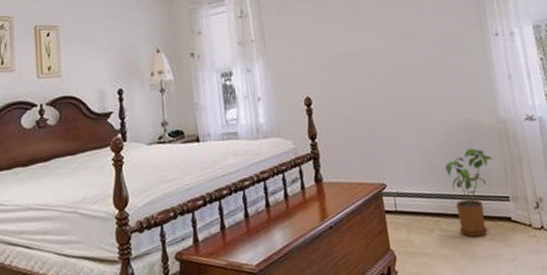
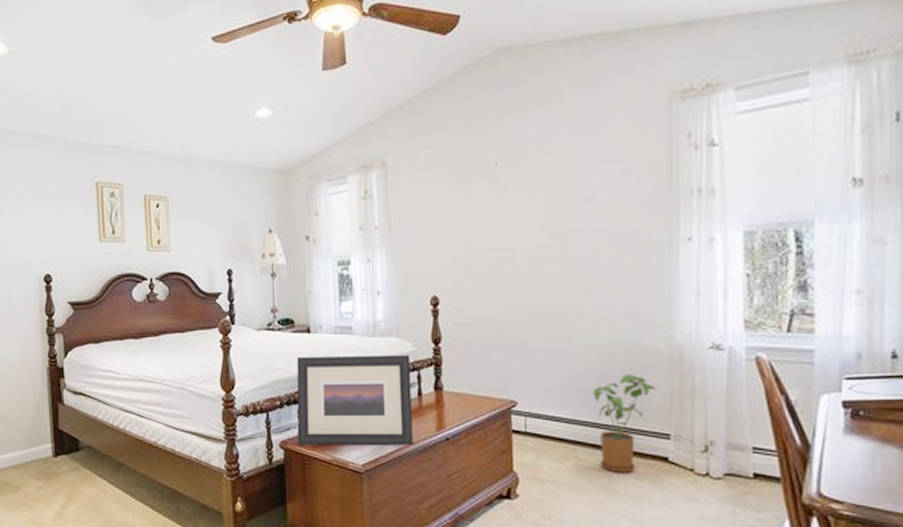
picture frame: none [188,153,301,254] -> present [296,355,413,445]

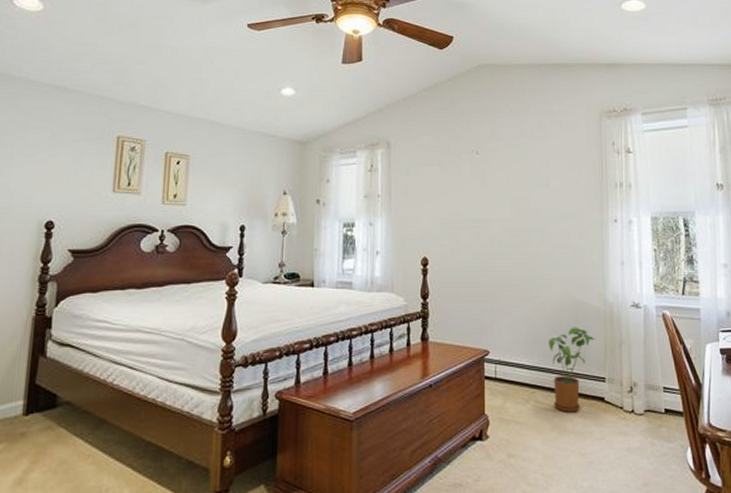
picture frame: present [296,355,413,445] -> none [293,309,402,395]

